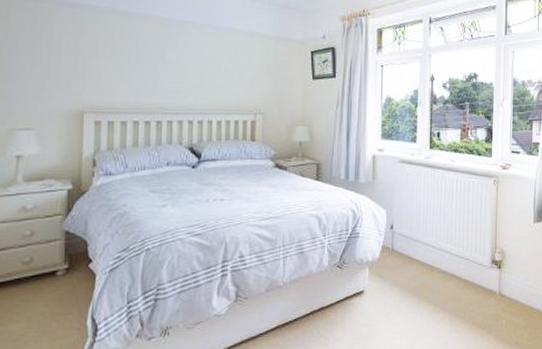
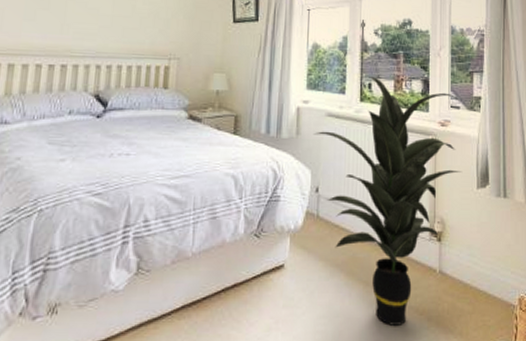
indoor plant: none [388,126,521,339] -> present [314,77,461,326]

